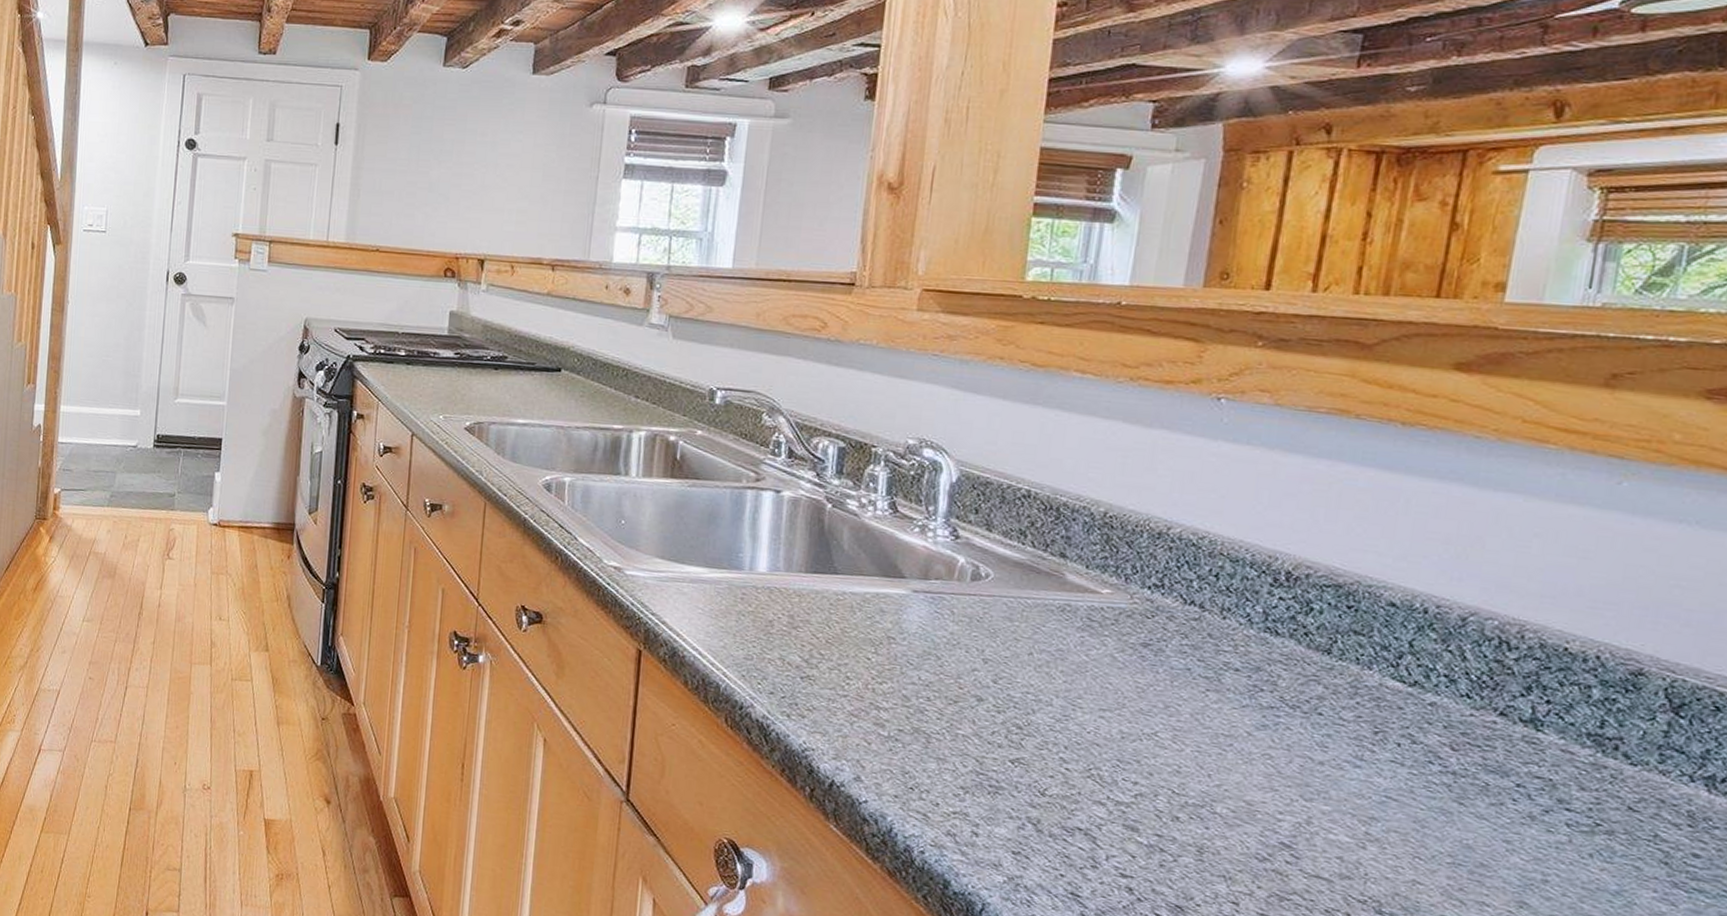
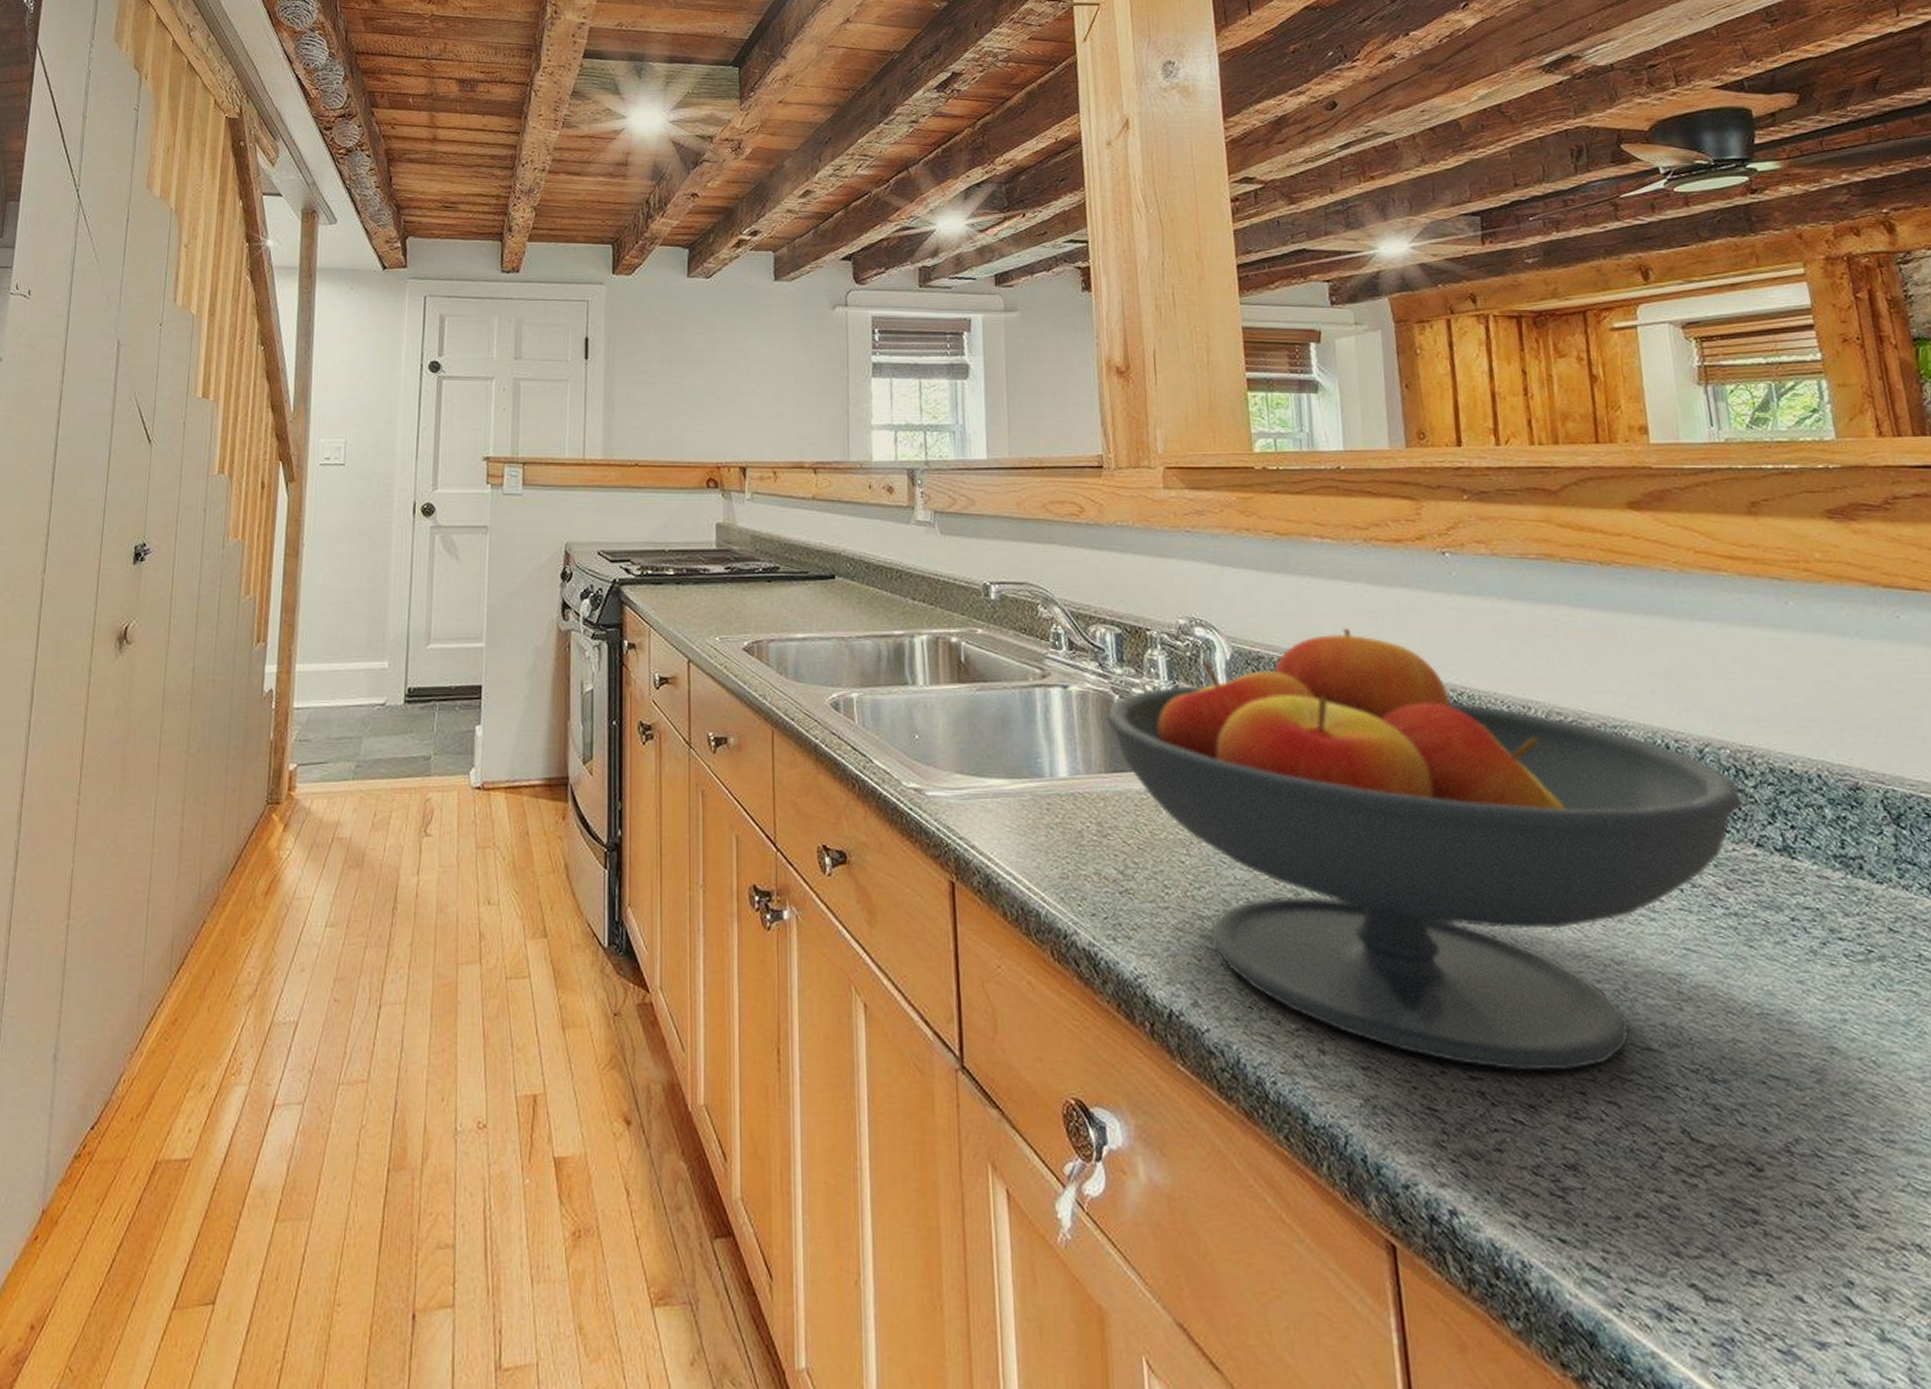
fruit bowl: none [814,463,1496,883] -> present [1105,627,1741,1072]

